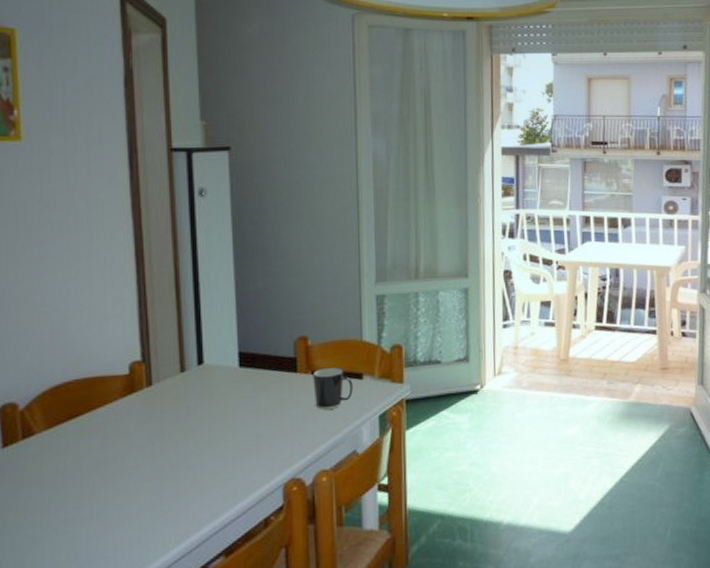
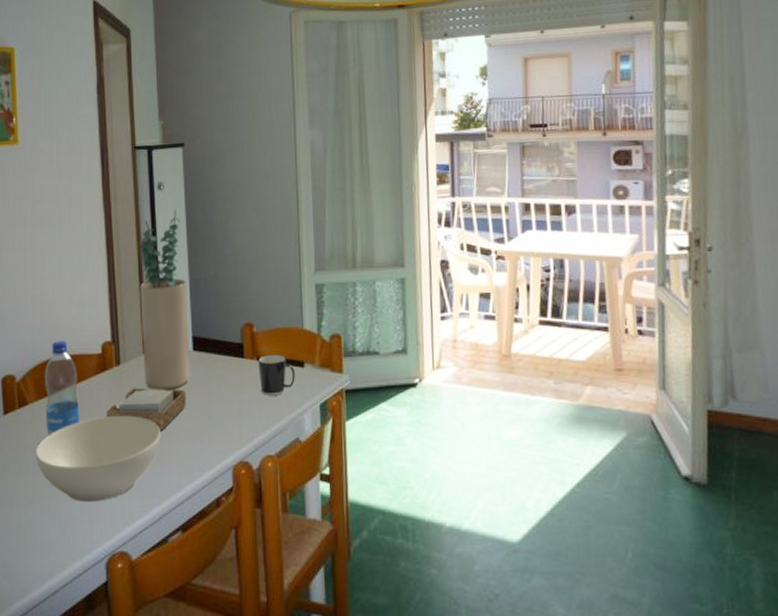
bowl: none [43,439,200,537] -> present [35,415,160,503]
bottle: none [55,362,102,468] -> present [44,341,80,436]
napkin holder: none [134,408,232,453] -> present [106,388,187,430]
vase: none [176,217,236,411] -> present [140,209,190,390]

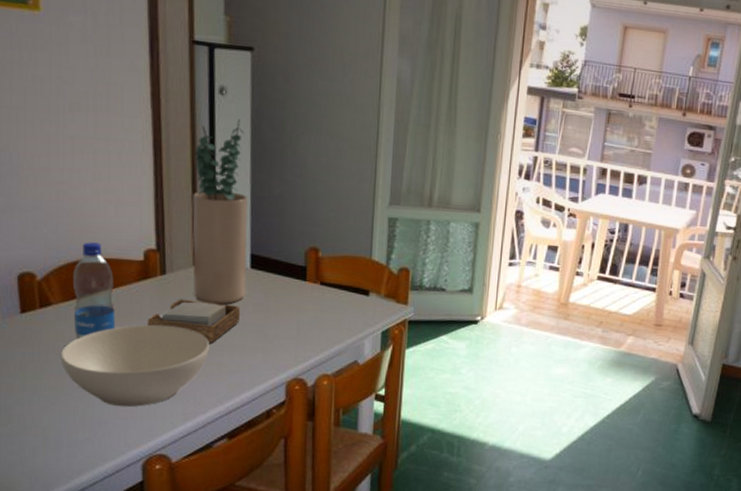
mug: present [258,353,295,396] -> none [321,279,359,320]

